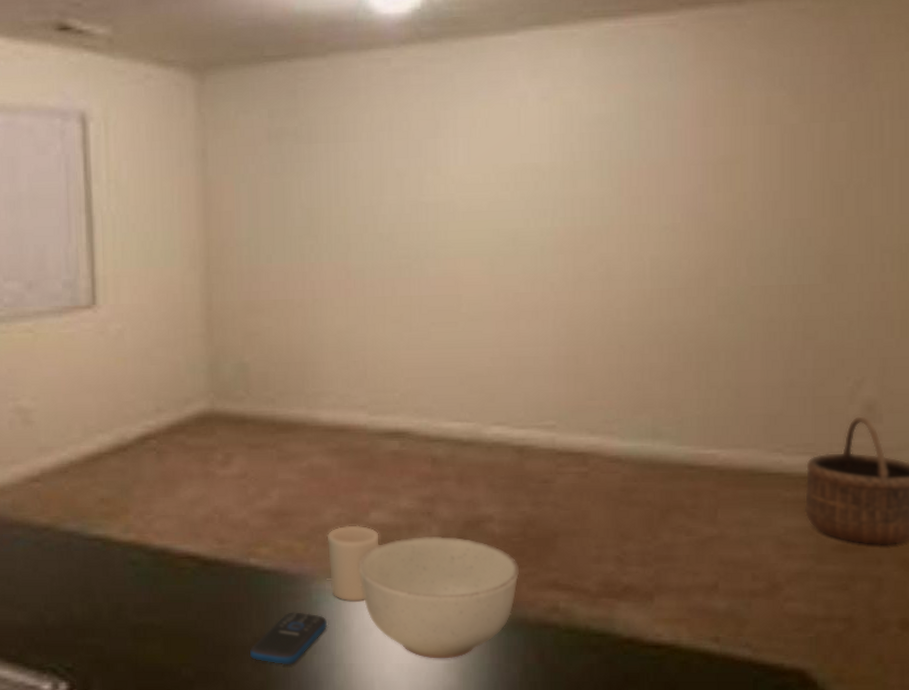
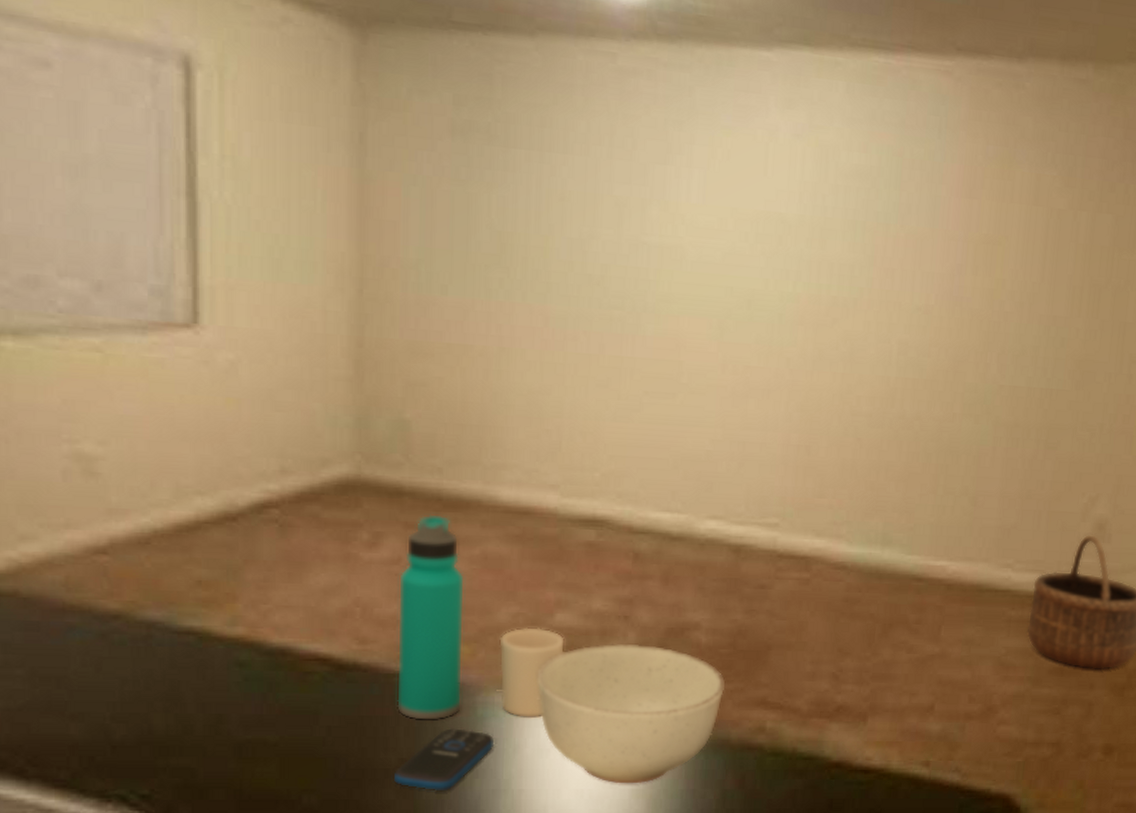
water bottle: none [245,436,299,606] -> present [397,514,466,722]

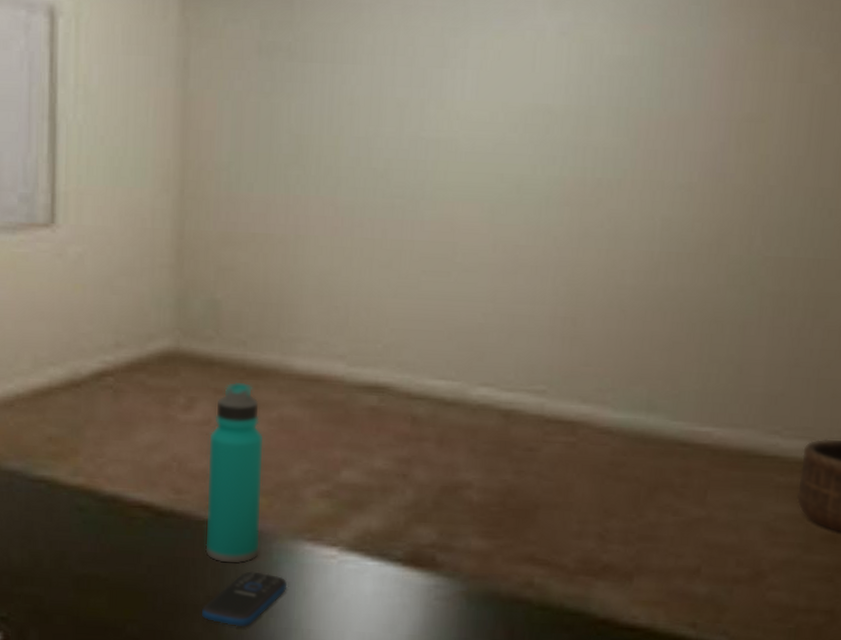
mug: present [499,627,566,719] -> none [292,482,350,566]
bowl: present [537,643,725,784] -> none [325,499,495,630]

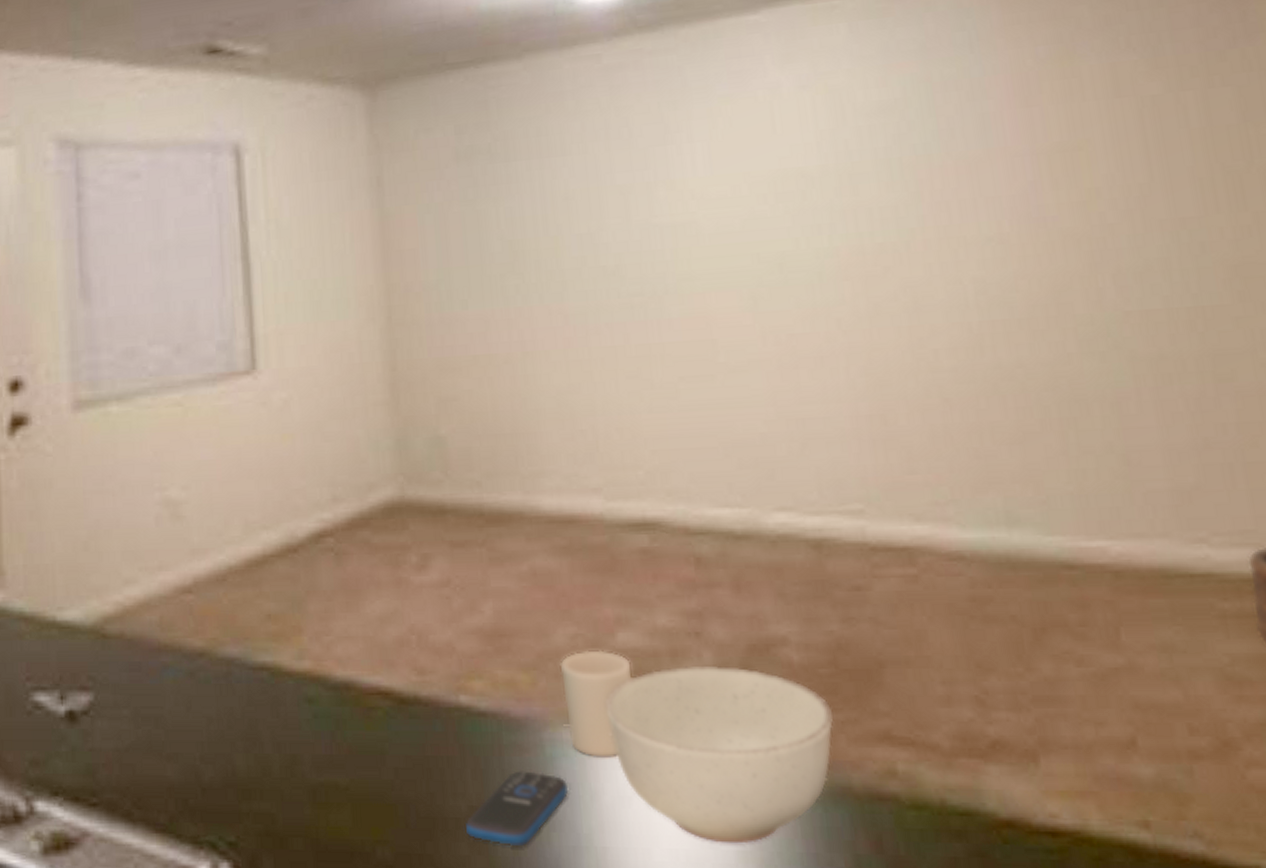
water bottle: present [205,381,265,565] -> none [449,530,528,763]
mug: none [292,482,350,566] -> present [559,650,634,759]
bowl: none [325,499,495,630] -> present [605,665,833,844]

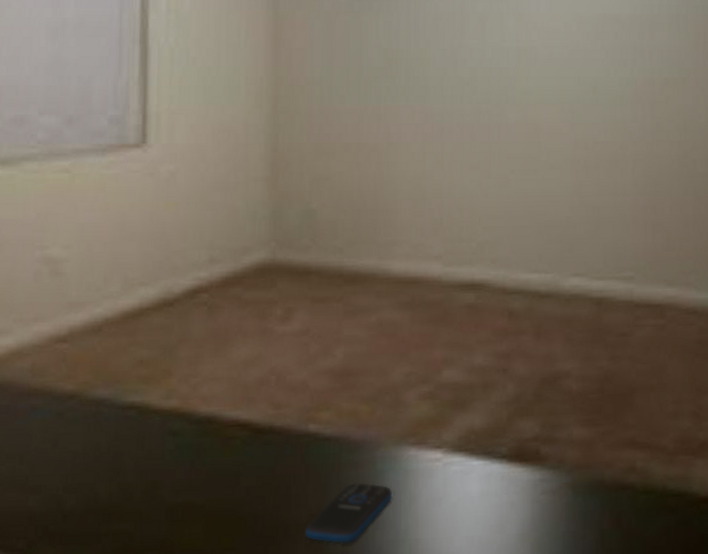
mug: present [559,650,634,759] -> none [395,384,453,470]
bowl: present [605,665,833,844] -> none [428,394,596,529]

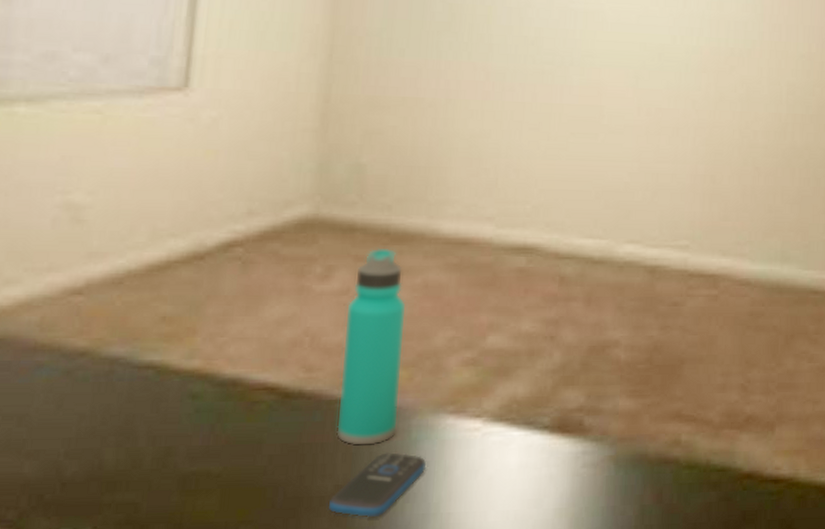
water bottle: none [307,289,364,478] -> present [336,247,407,447]

